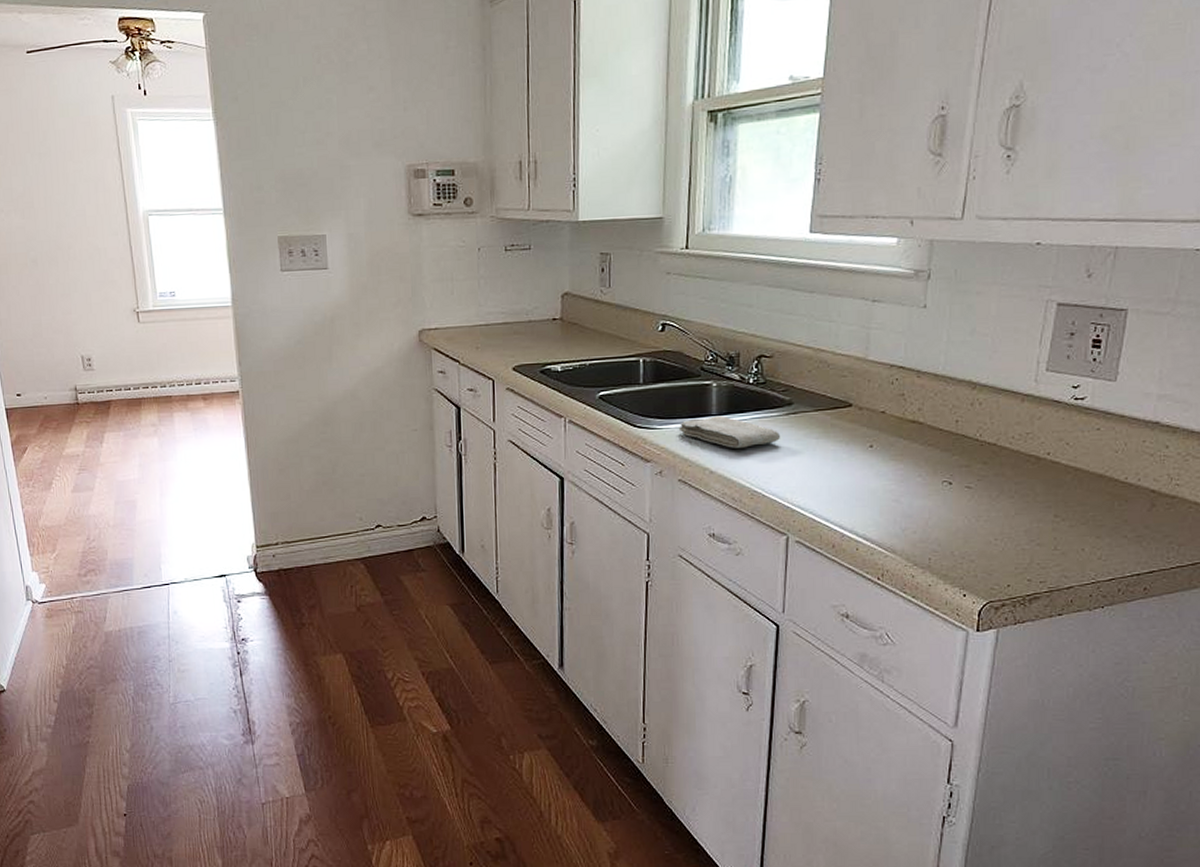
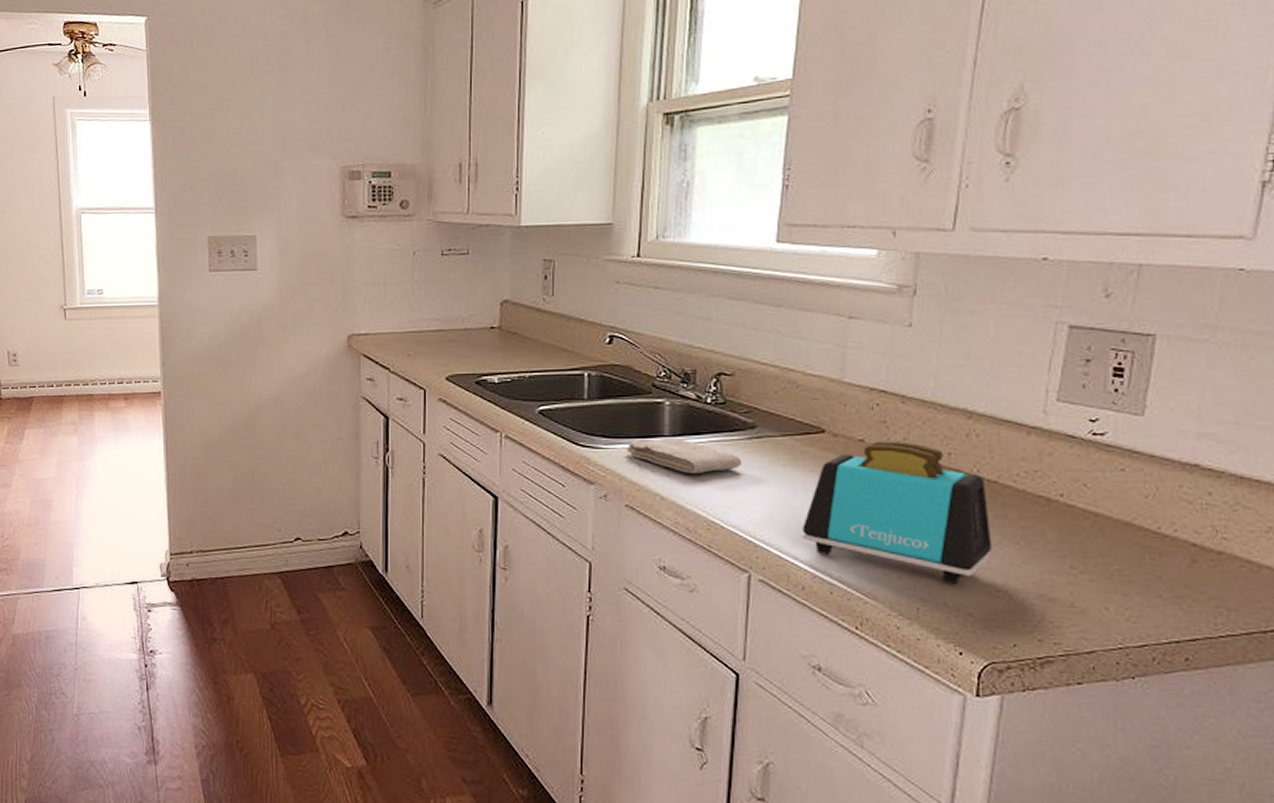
toaster: none [833,411,991,537] -> present [803,441,992,585]

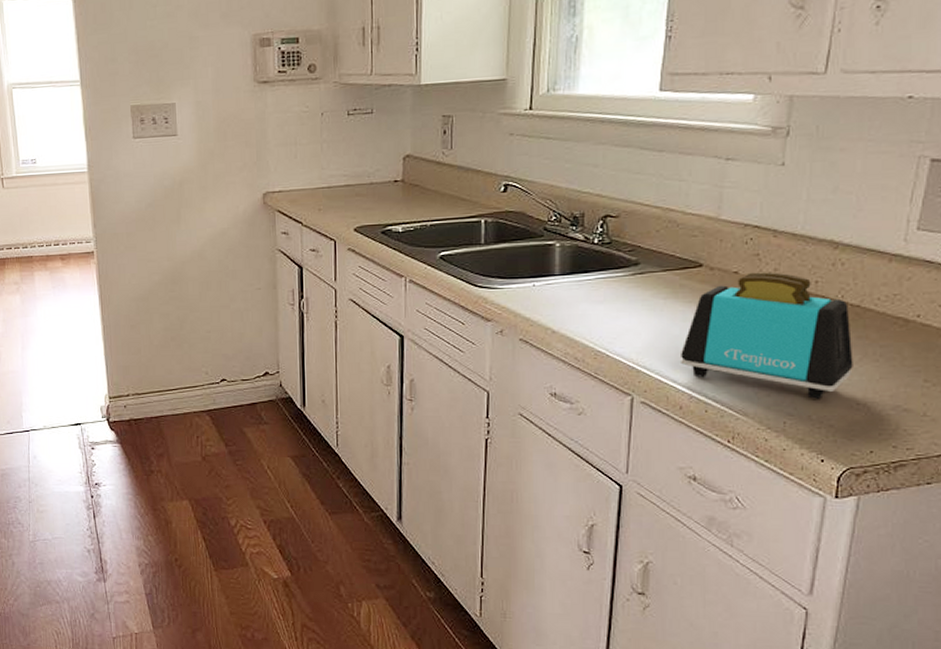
washcloth: present [626,437,741,473] -> none [520,276,625,308]

